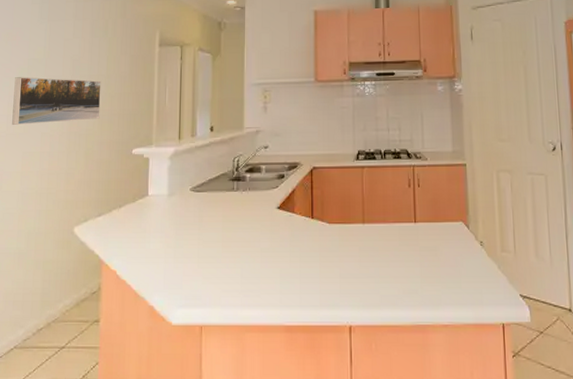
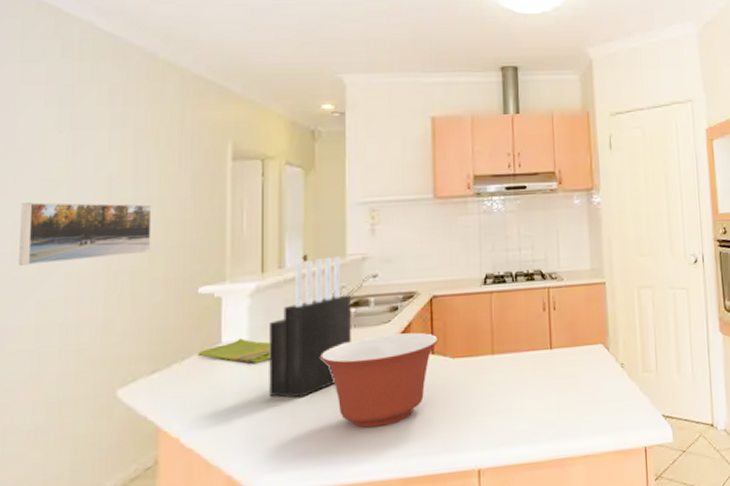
dish towel: none [131,193,185,214] -> present [197,338,271,363]
knife block: none [182,129,246,247] -> present [269,256,351,398]
mixing bowl: none [222,198,317,278] -> present [321,332,439,428]

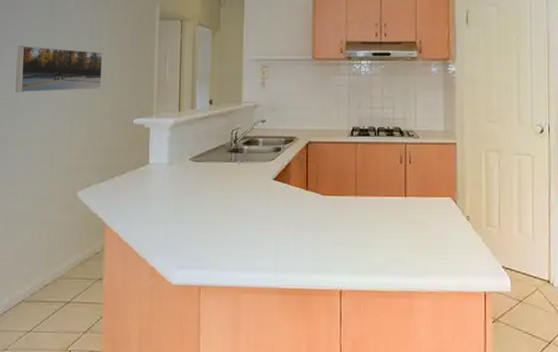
dish towel: present [197,338,271,363] -> none [132,162,184,182]
knife block: present [269,256,351,398] -> none [182,103,244,214]
mixing bowl: present [321,332,439,428] -> none [220,170,312,244]

